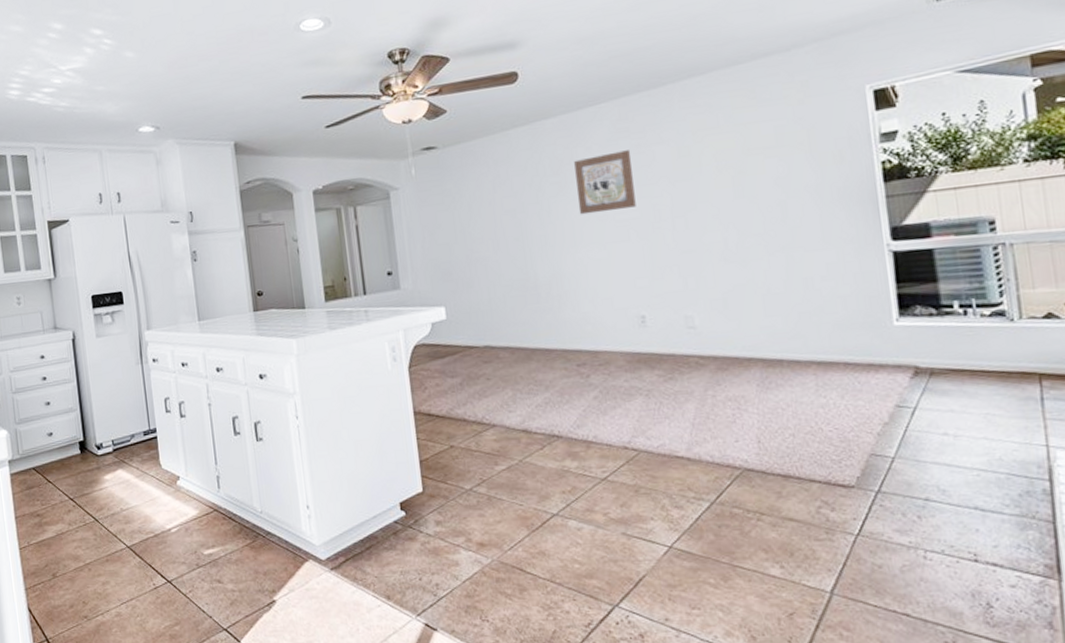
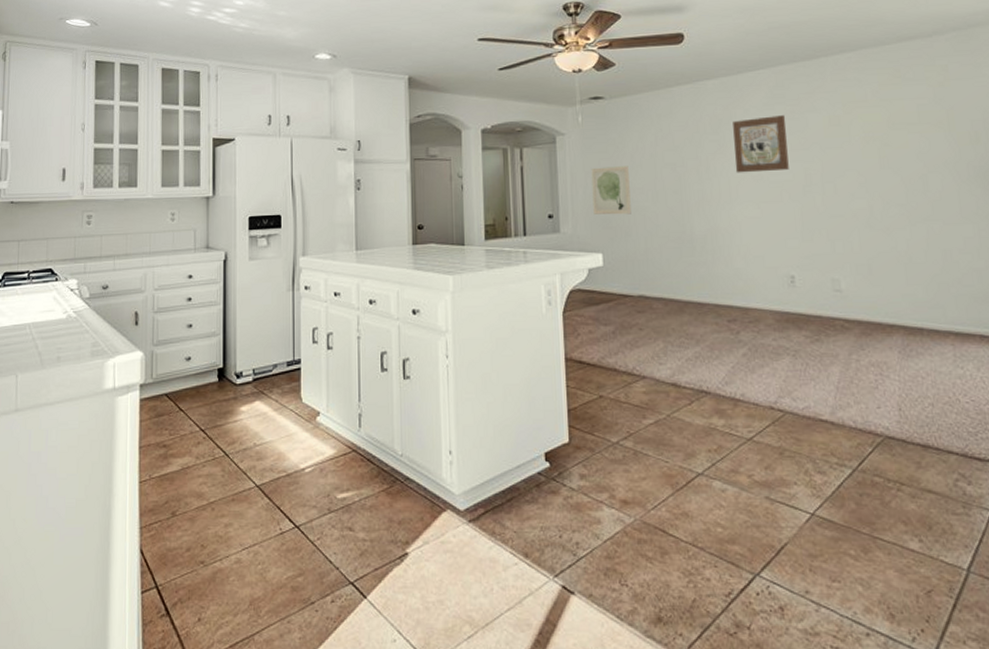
wall art: none [428,216,472,268] -> present [591,166,631,215]

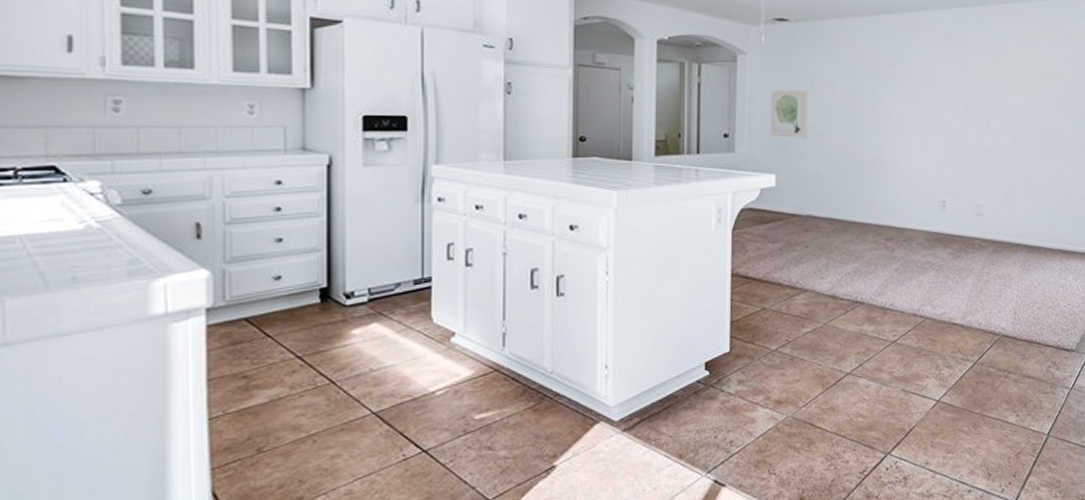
wall art: present [733,115,789,173] -> none [906,54,954,106]

